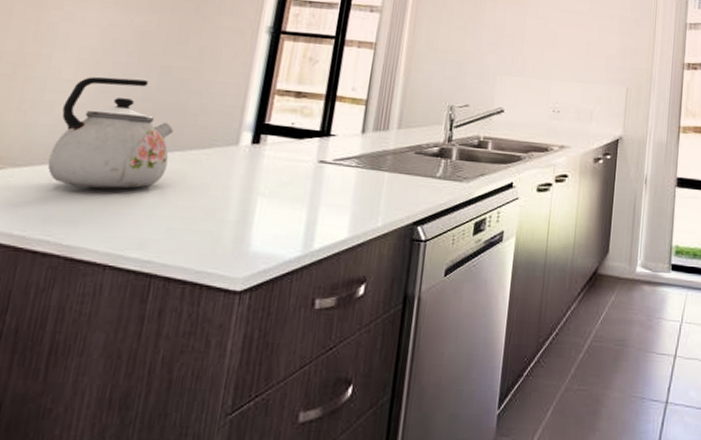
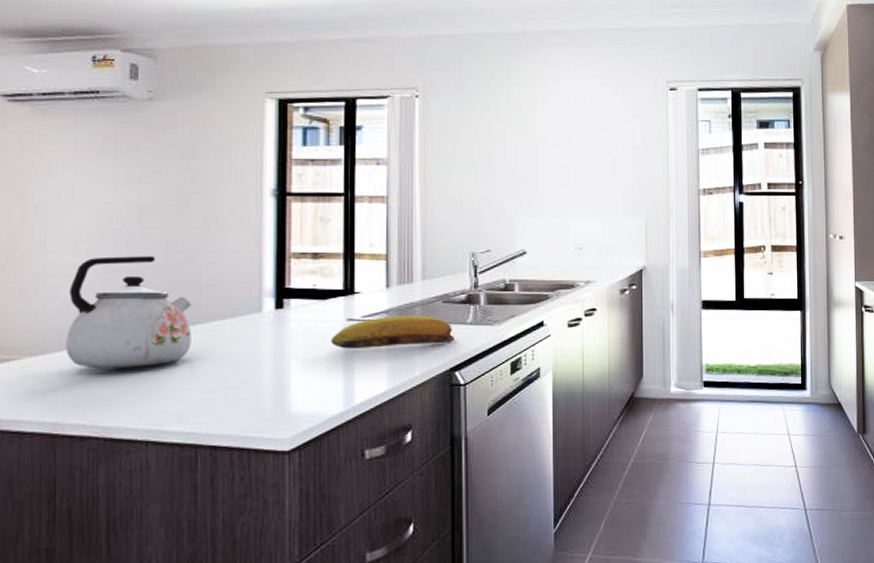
fruit: none [299,162,422,196] -> present [331,314,455,349]

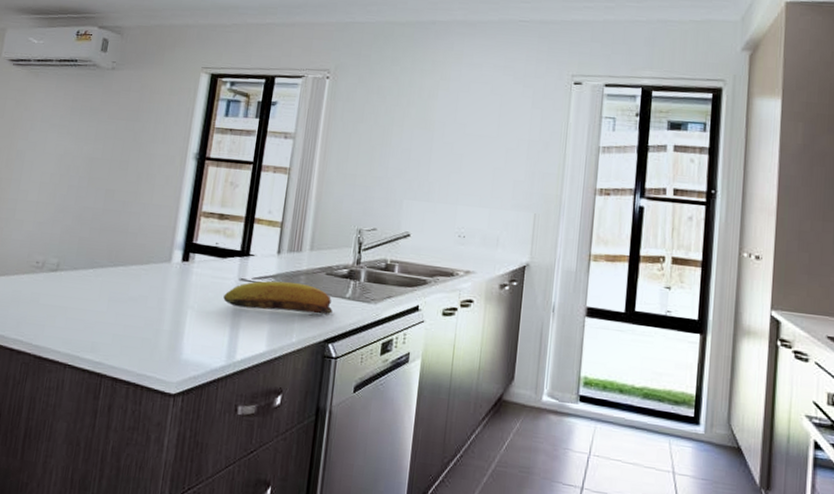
kettle: present [66,256,192,369] -> none [19,199,117,299]

